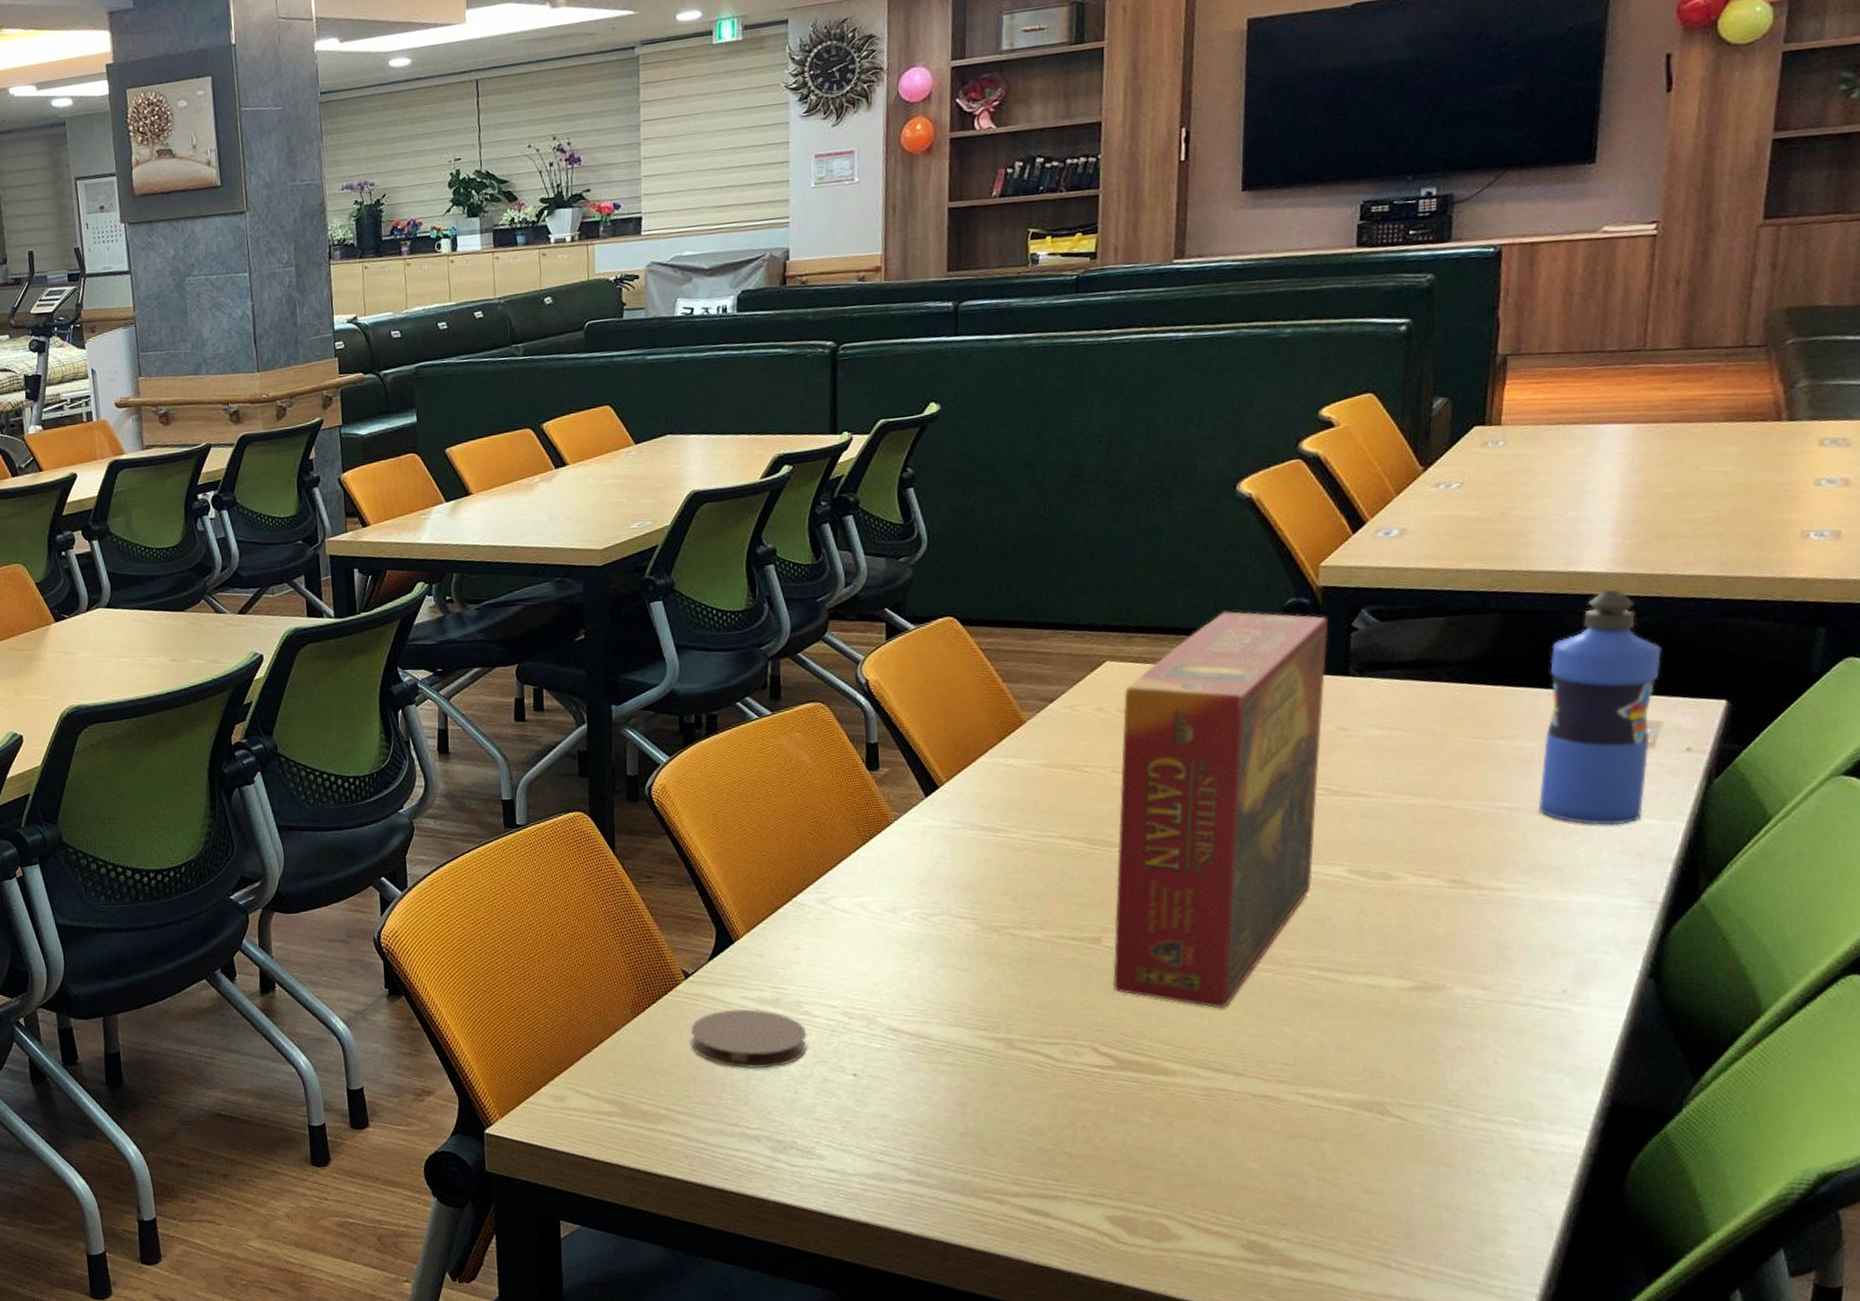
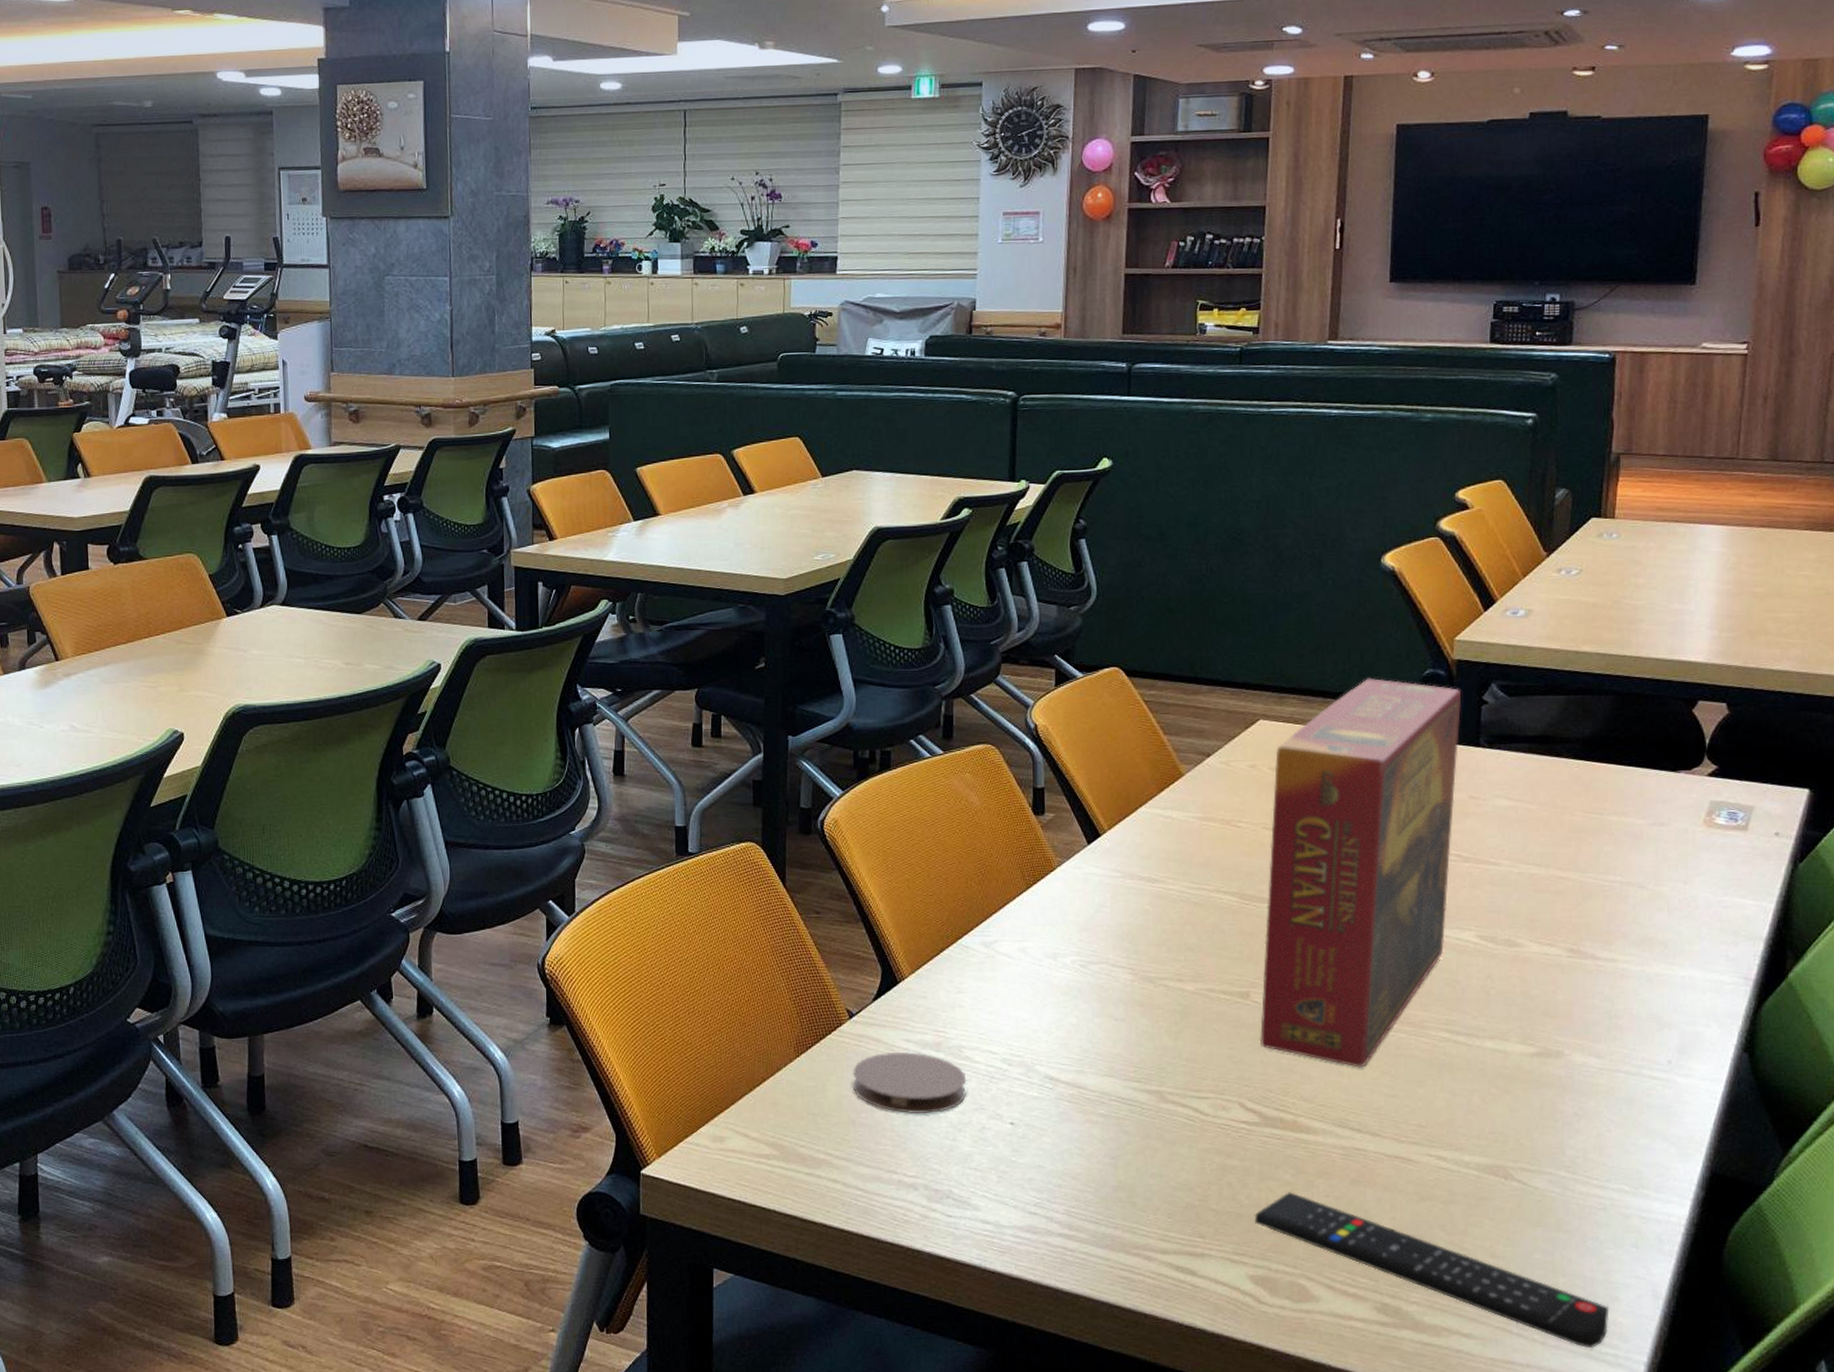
remote control: none [1110,1134,1497,1282] -> present [1254,1192,1610,1349]
water bottle: present [1538,590,1661,826] -> none [1646,680,1753,904]

